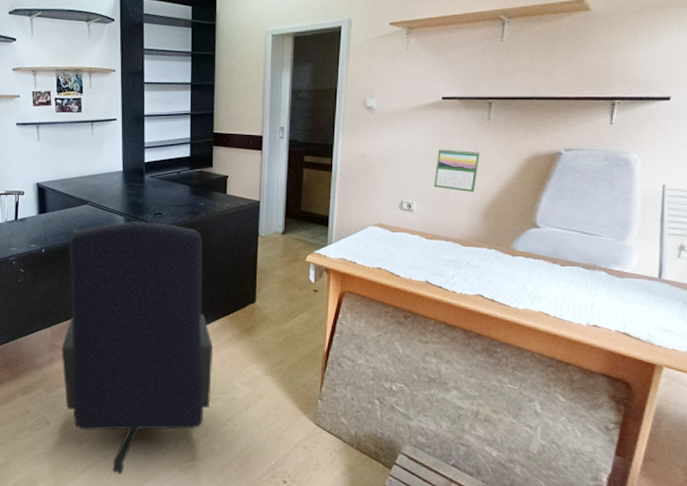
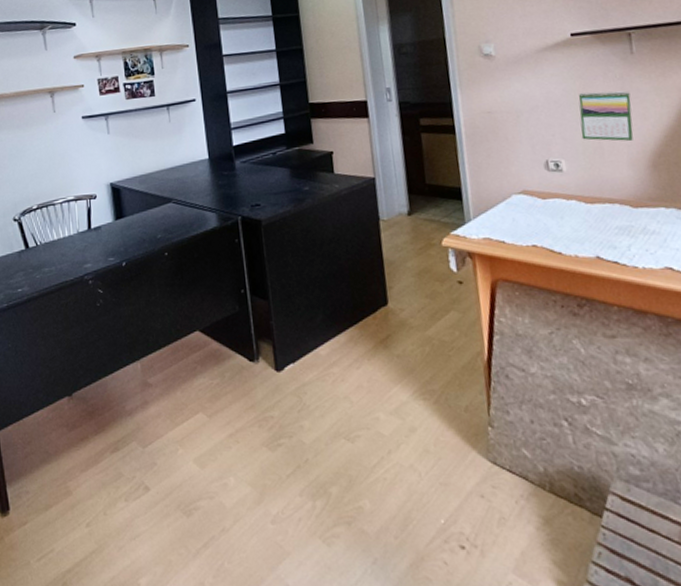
office chair: present [61,221,214,474] -> none [153,216,350,554]

